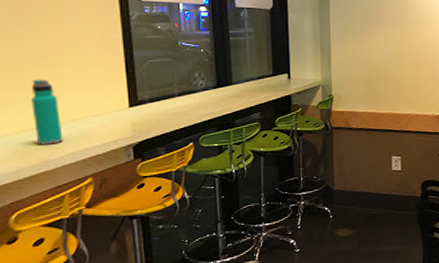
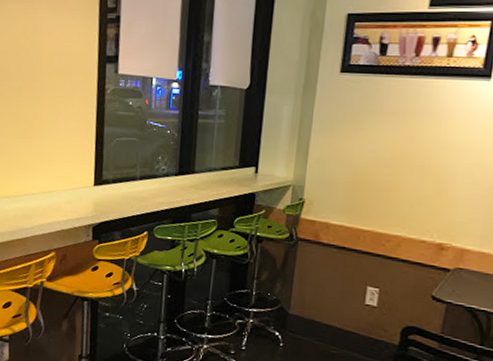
water bottle: present [31,79,63,145] -> none [15,148,36,214]

